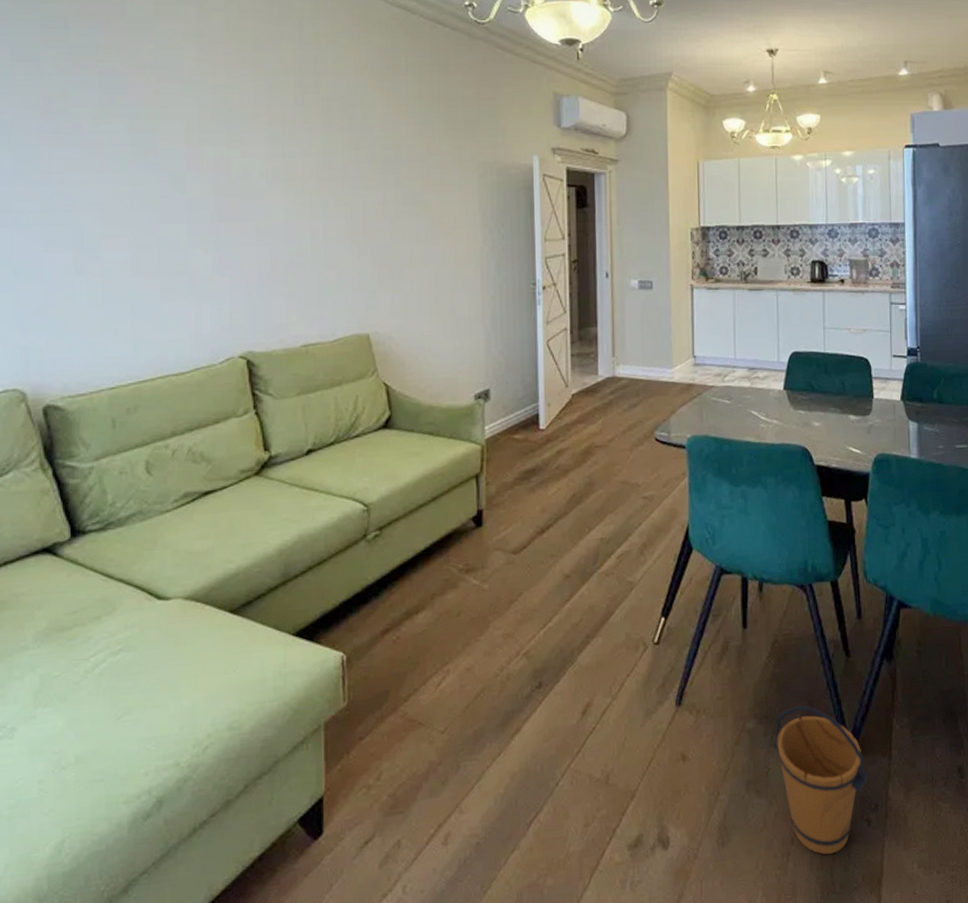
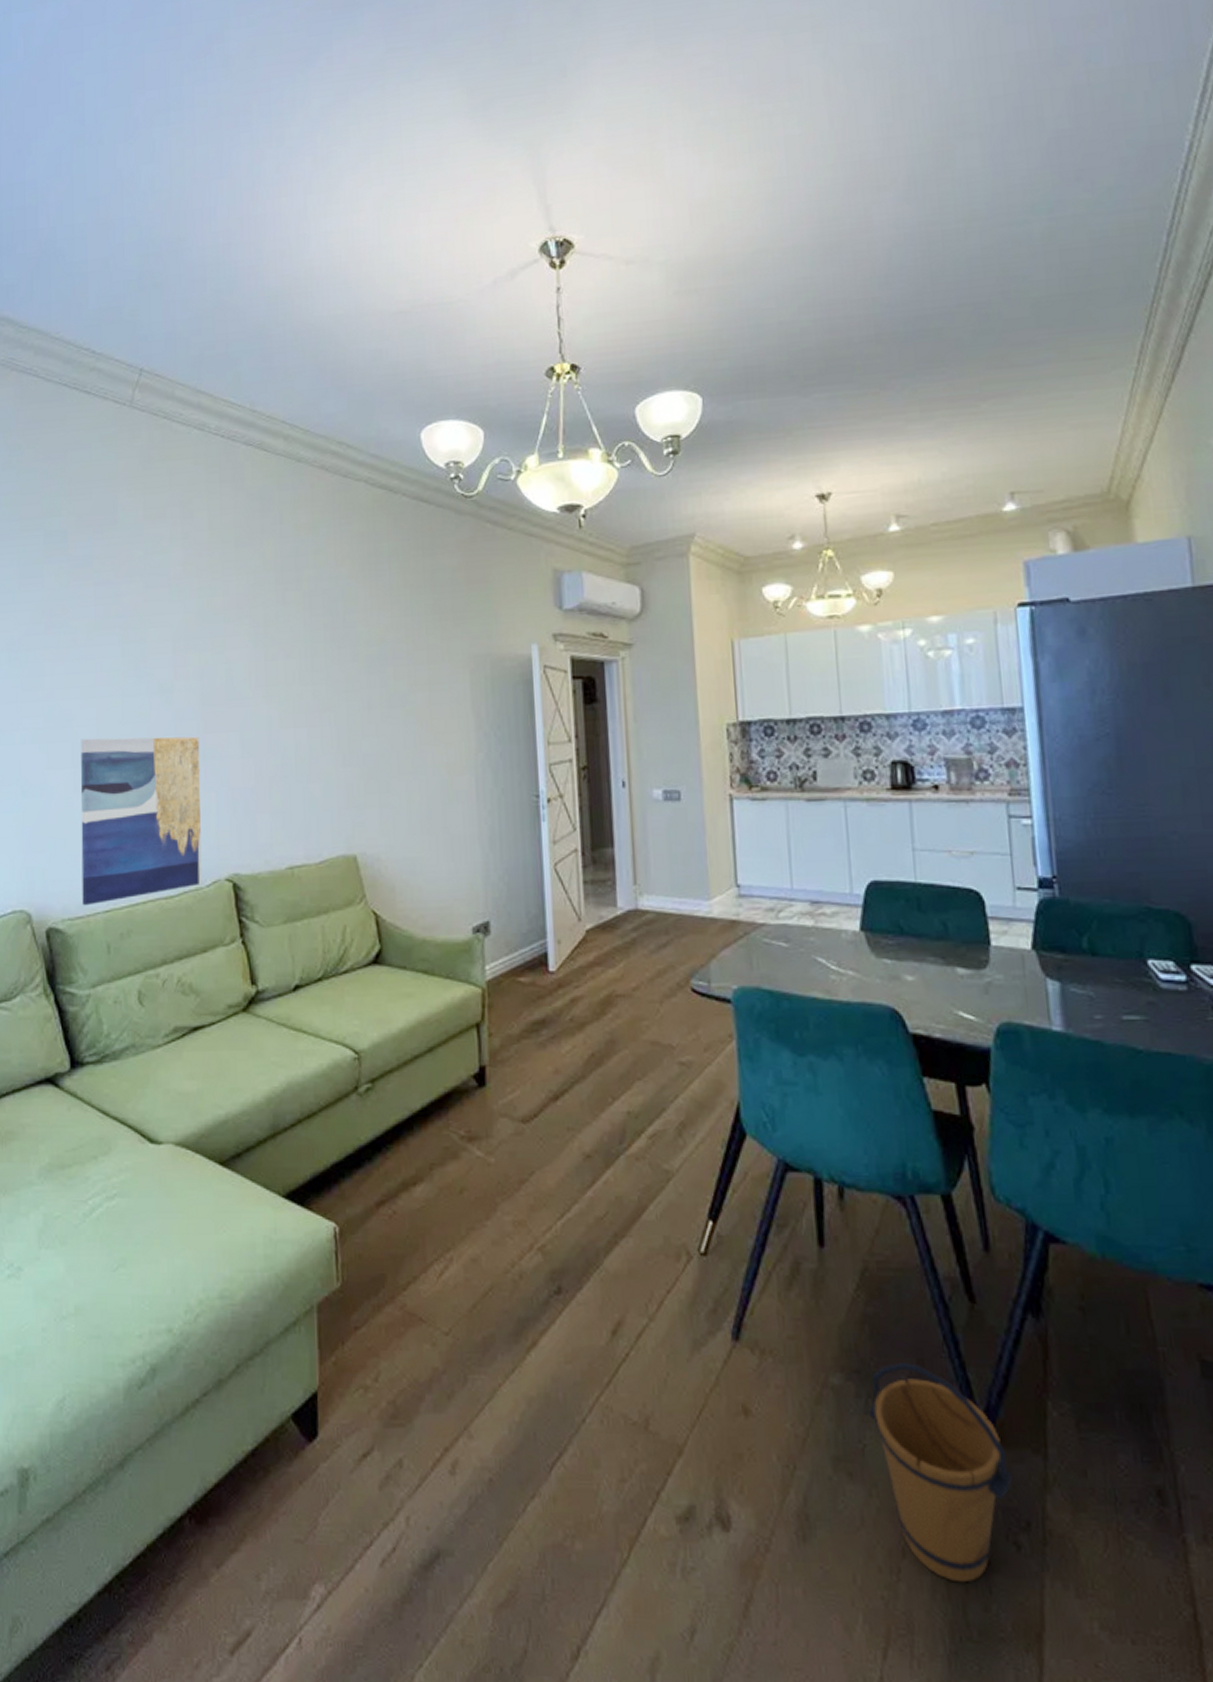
wall art: none [82,223,215,384] -> present [80,736,202,906]

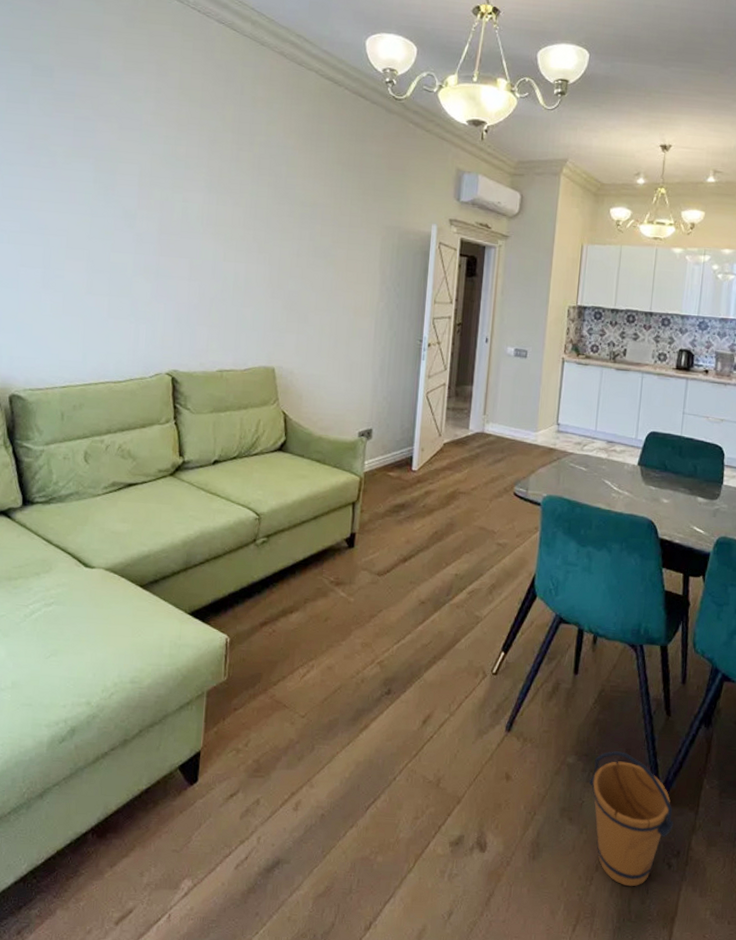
wall art: present [80,736,202,906] -> none [43,245,155,381]

